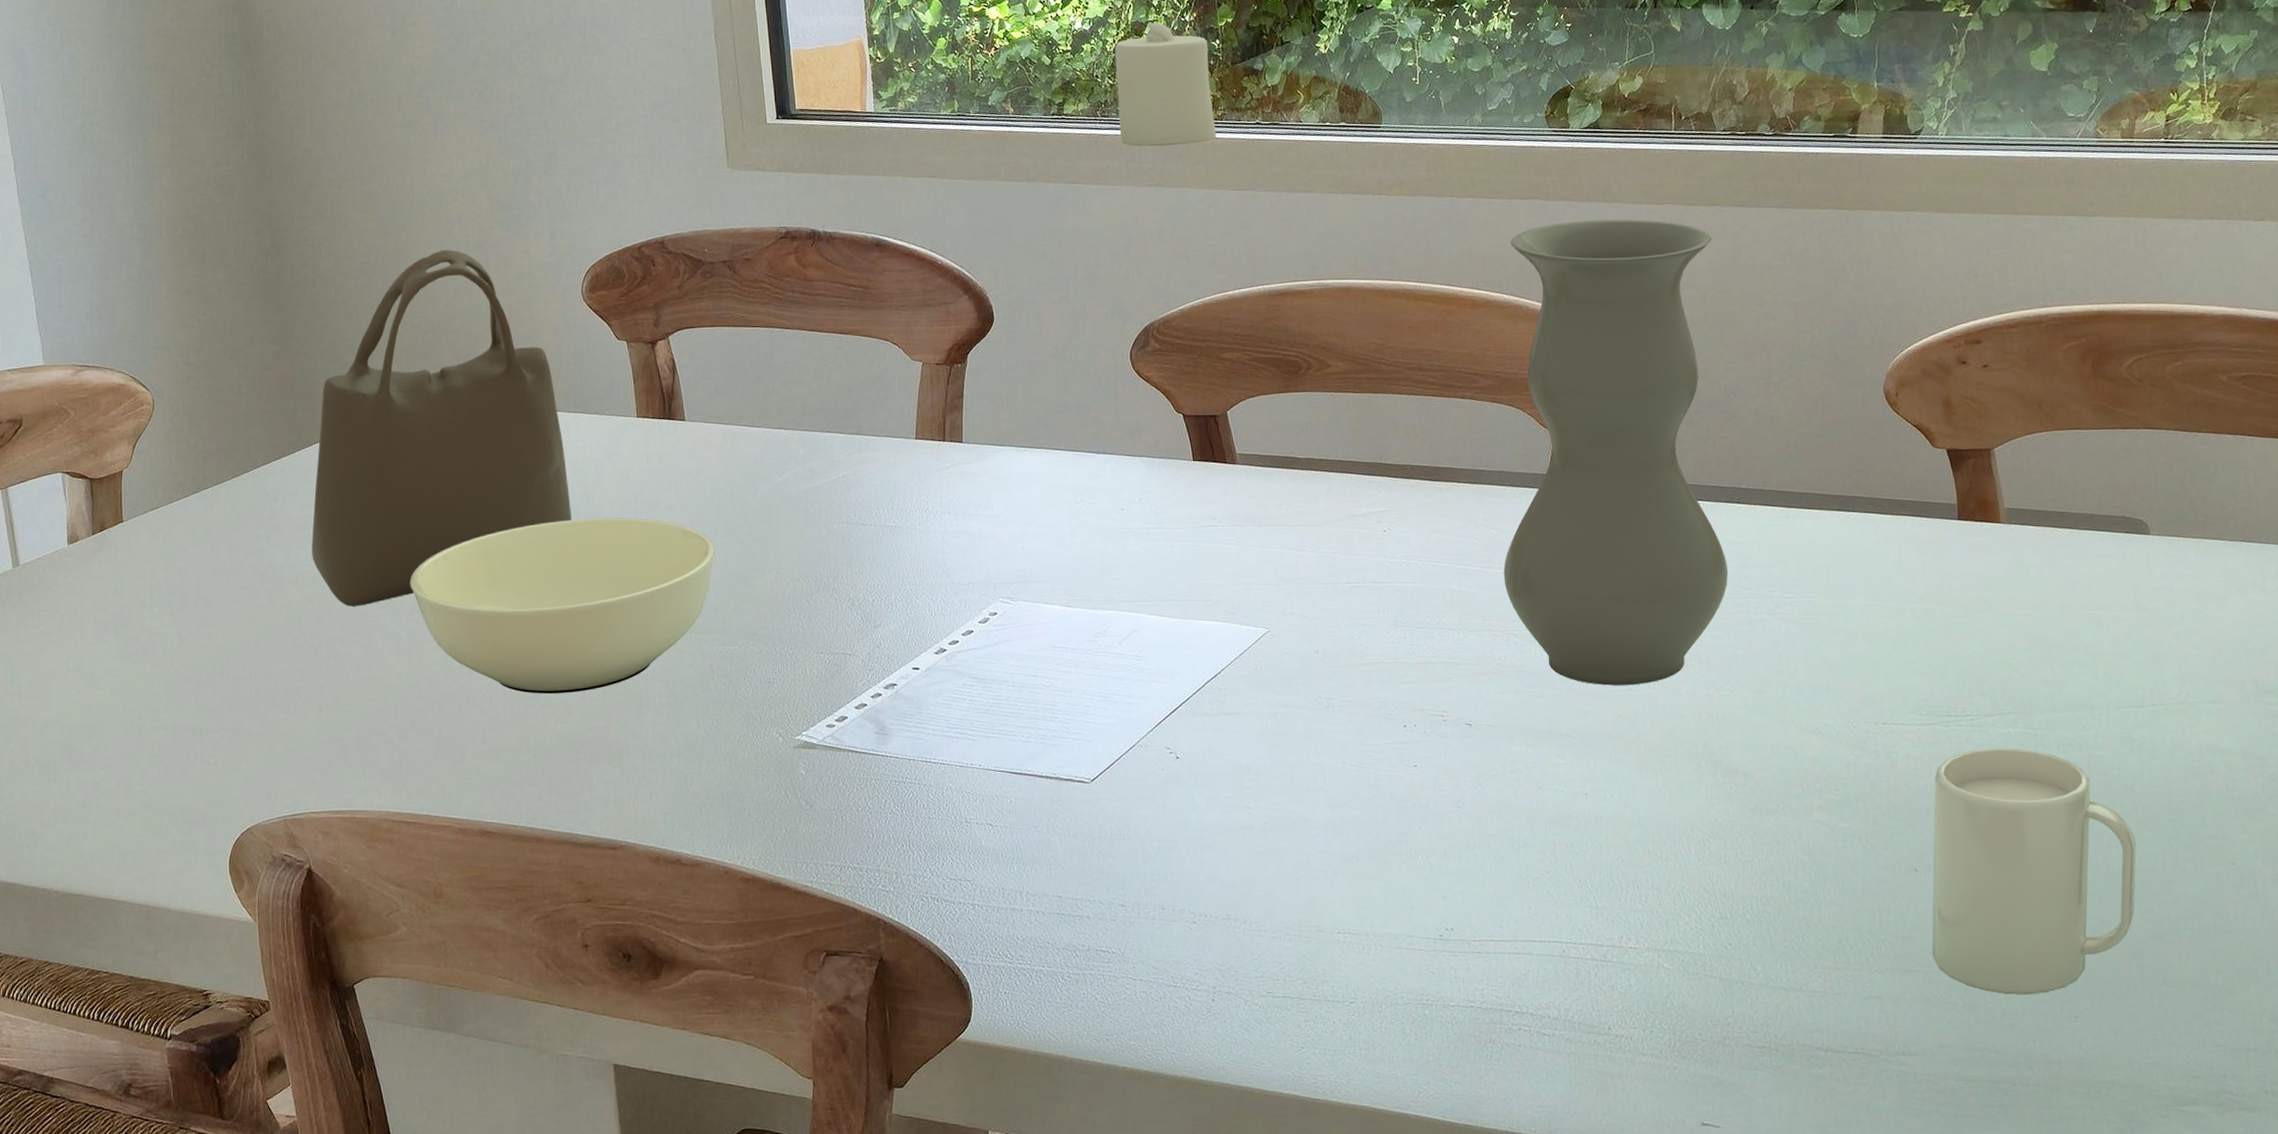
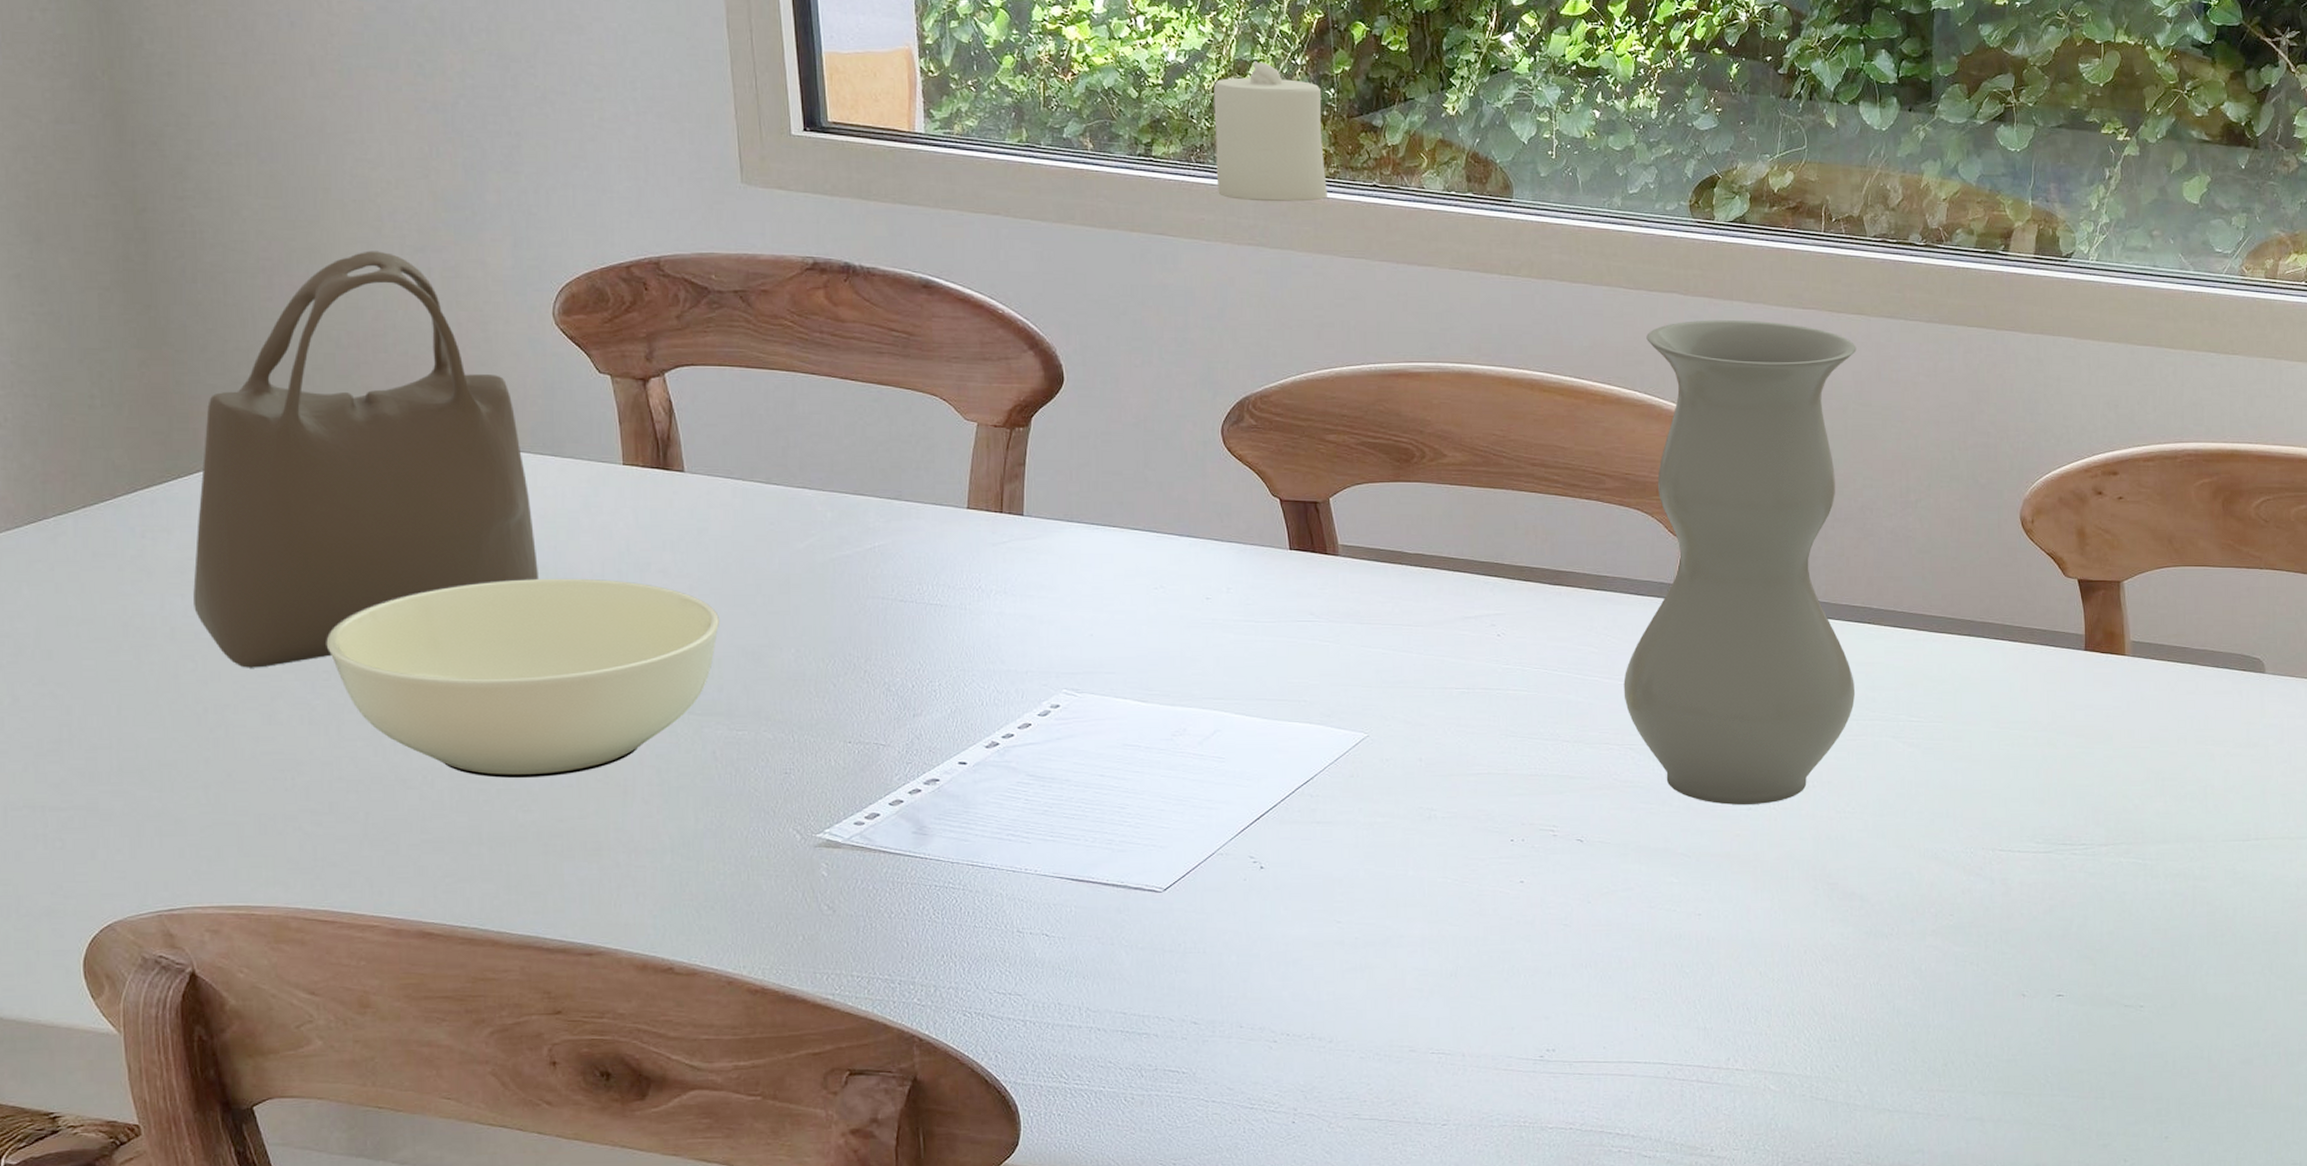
mug: present [1932,748,2136,995] -> none [2034,877,2232,1117]

